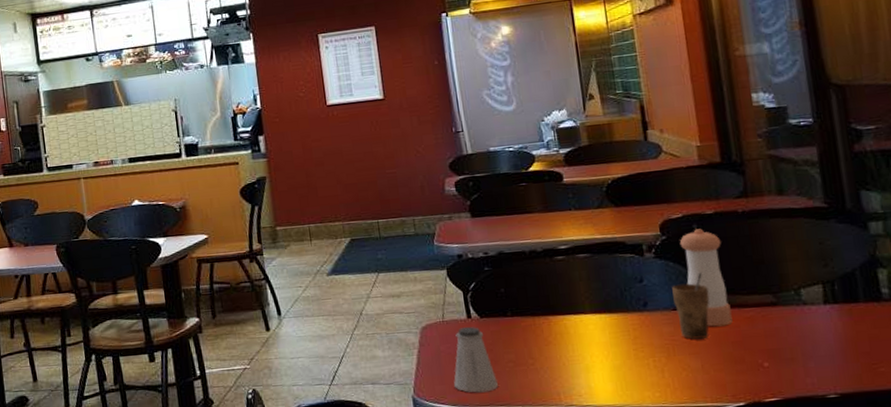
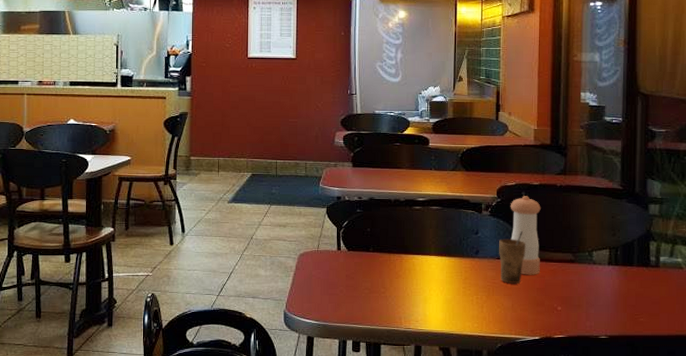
saltshaker: present [454,327,499,393] -> none [319,258,355,312]

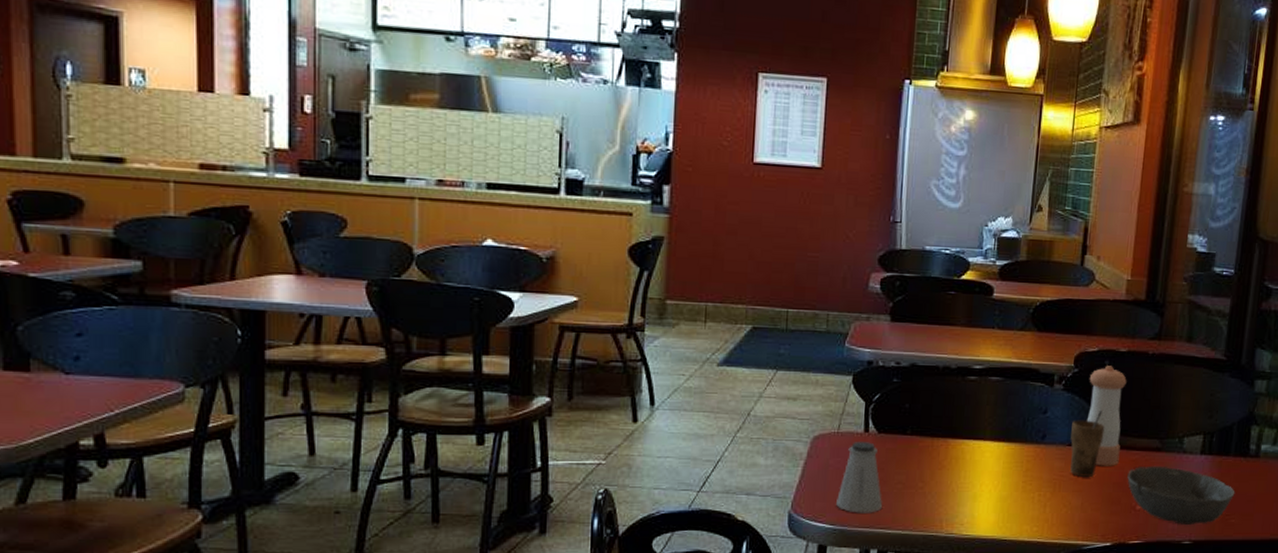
saltshaker: none [319,258,355,312] -> present [836,442,883,513]
bowl: none [548,274,641,322] -> present [1127,465,1235,524]

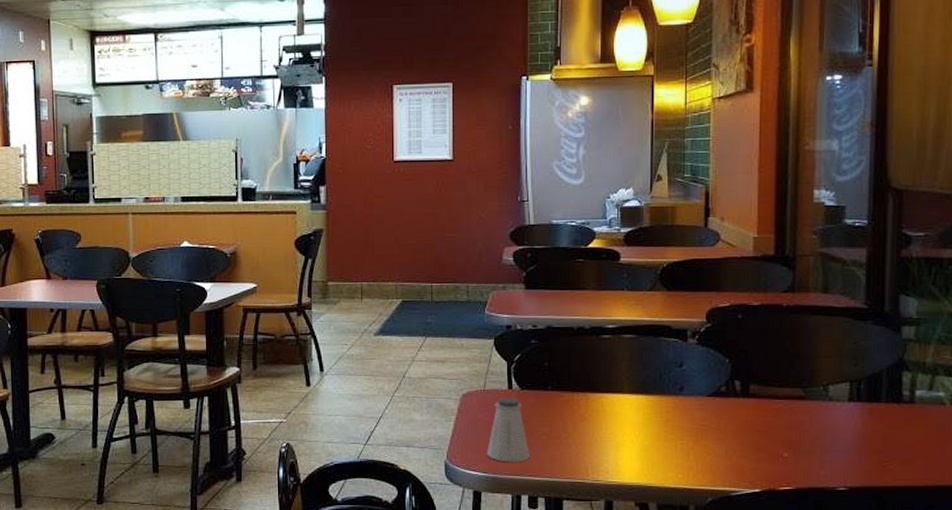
cup: present [1070,411,1105,477] -> none [709,362,743,426]
pepper shaker: present [1086,365,1127,466] -> none [723,319,762,415]
bowl: present [1127,465,1235,524] -> none [771,413,891,471]

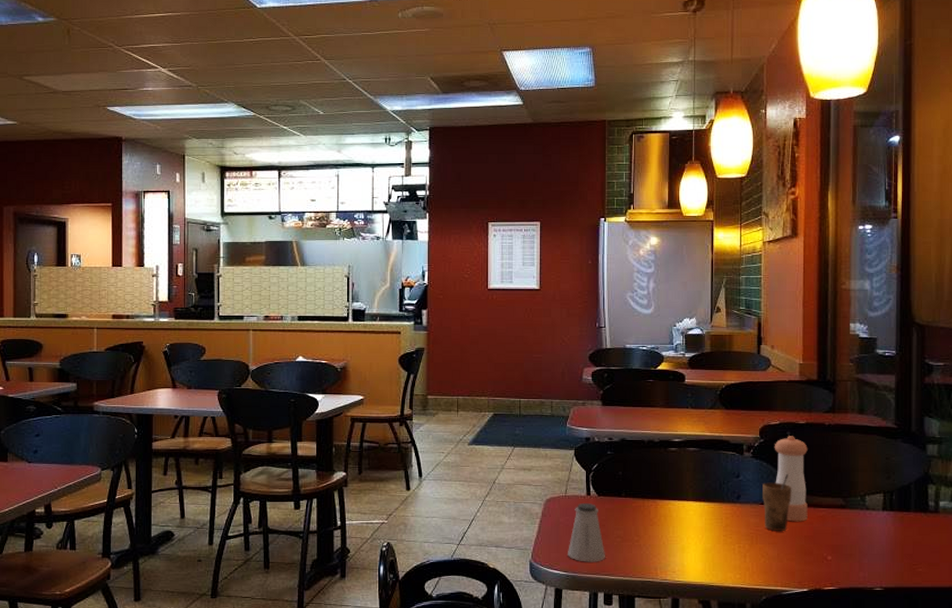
cup: none [709,362,743,426] -> present [762,474,792,531]
pepper shaker: none [723,319,762,415] -> present [774,436,808,522]

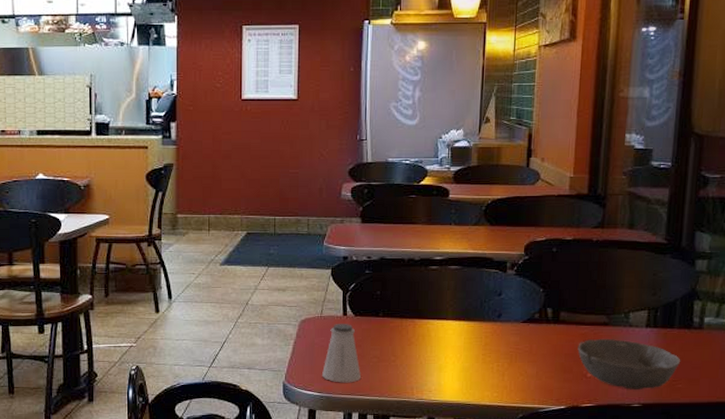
cup: present [762,474,792,531] -> none [524,292,555,349]
pepper shaker: present [774,436,808,522] -> none [538,252,574,340]
bowl: none [817,521,920,573] -> present [577,338,681,390]

